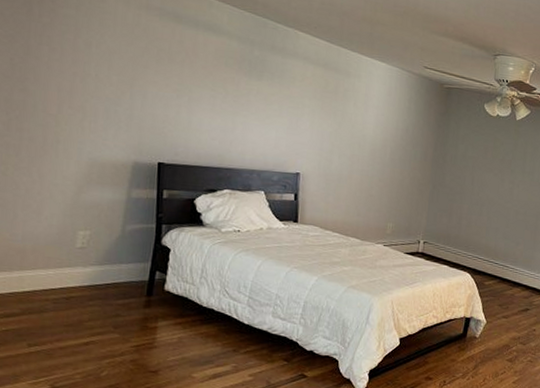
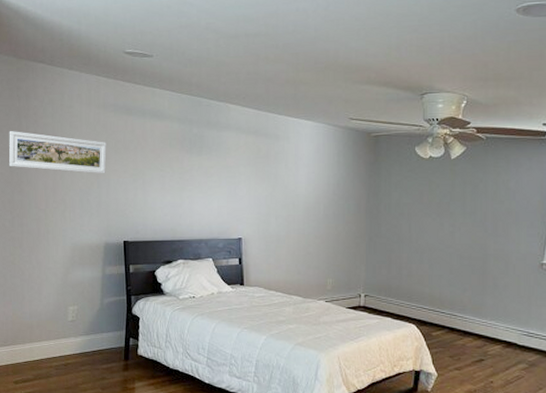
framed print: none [10,16,146,85] -> present [9,131,107,174]

